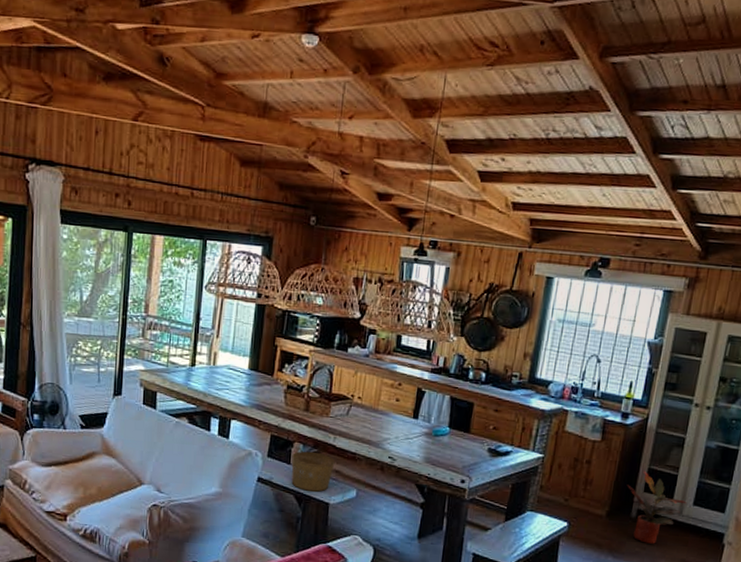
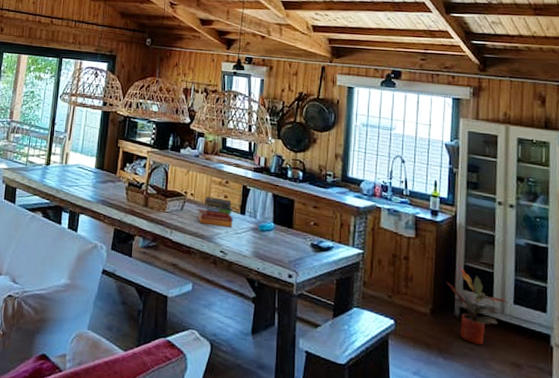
basket: present [291,448,335,492] -> none [133,241,172,285]
books: none [365,400,406,433] -> present [197,196,234,228]

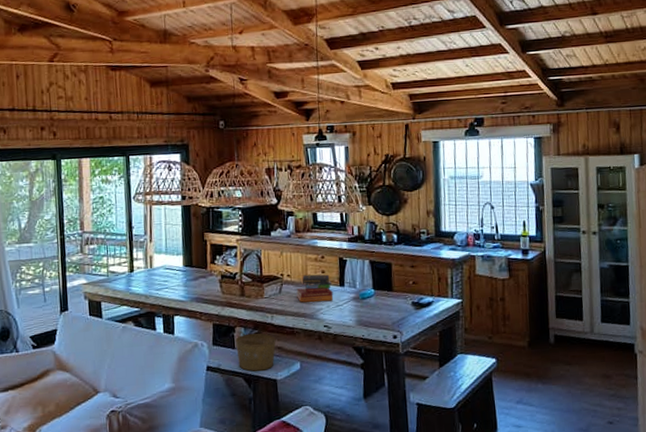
basket: none [133,241,172,285] -> present [235,331,276,372]
potted plant: present [447,268,507,345] -> none [541,299,595,366]

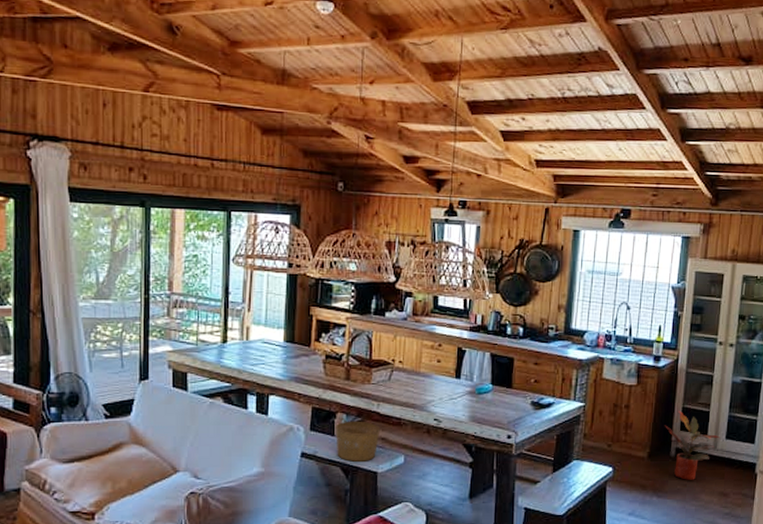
books: present [296,274,334,303] -> none [407,363,448,393]
potted plant: none [541,299,595,366] -> present [665,410,720,480]

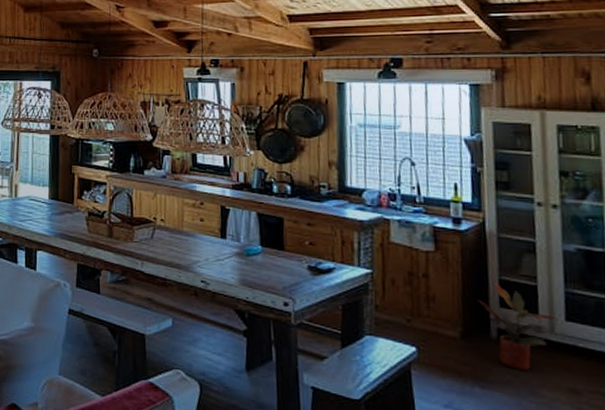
basket: present [336,418,381,462] -> none [101,276,146,322]

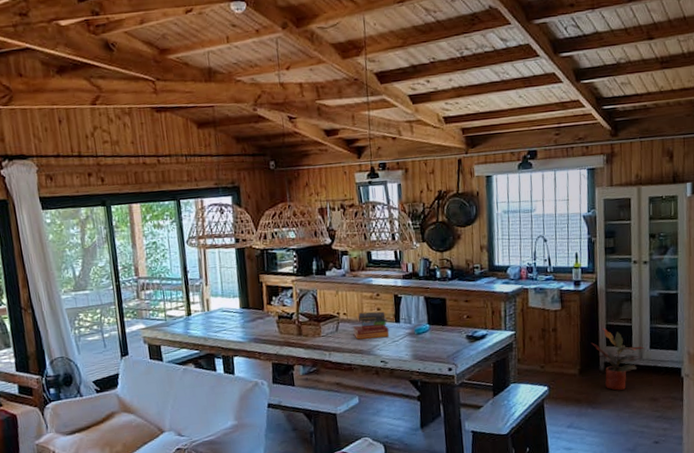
books: none [170,221,213,254] -> present [353,311,389,340]

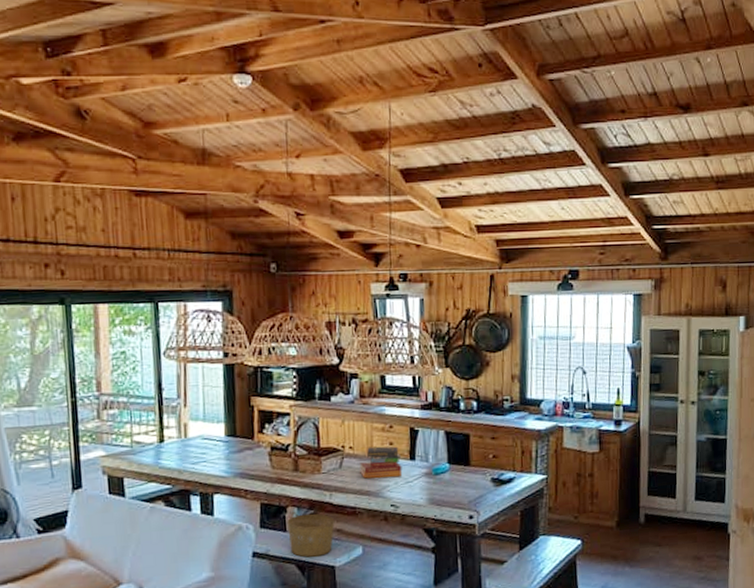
basket: none [295,369,335,407] -> present [287,512,335,558]
potted plant: present [592,328,644,391] -> none [632,474,689,547]

